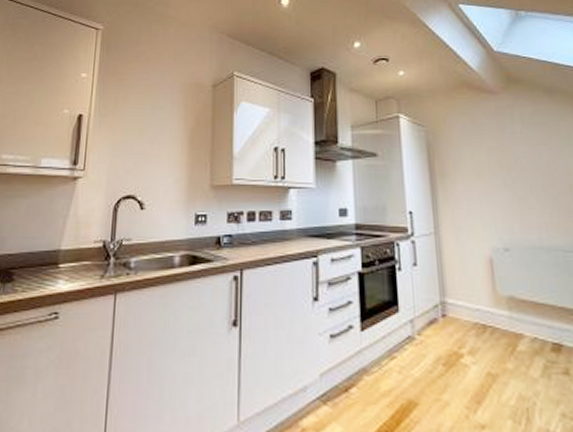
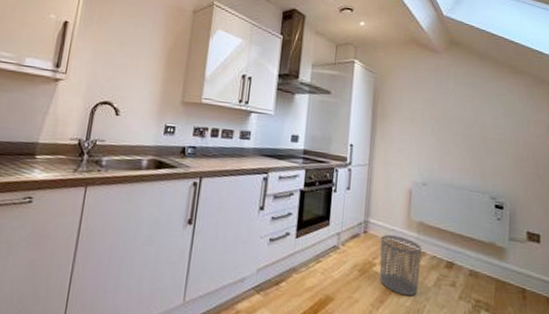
waste bin: none [463,316,522,392] -> present [379,234,422,296]

